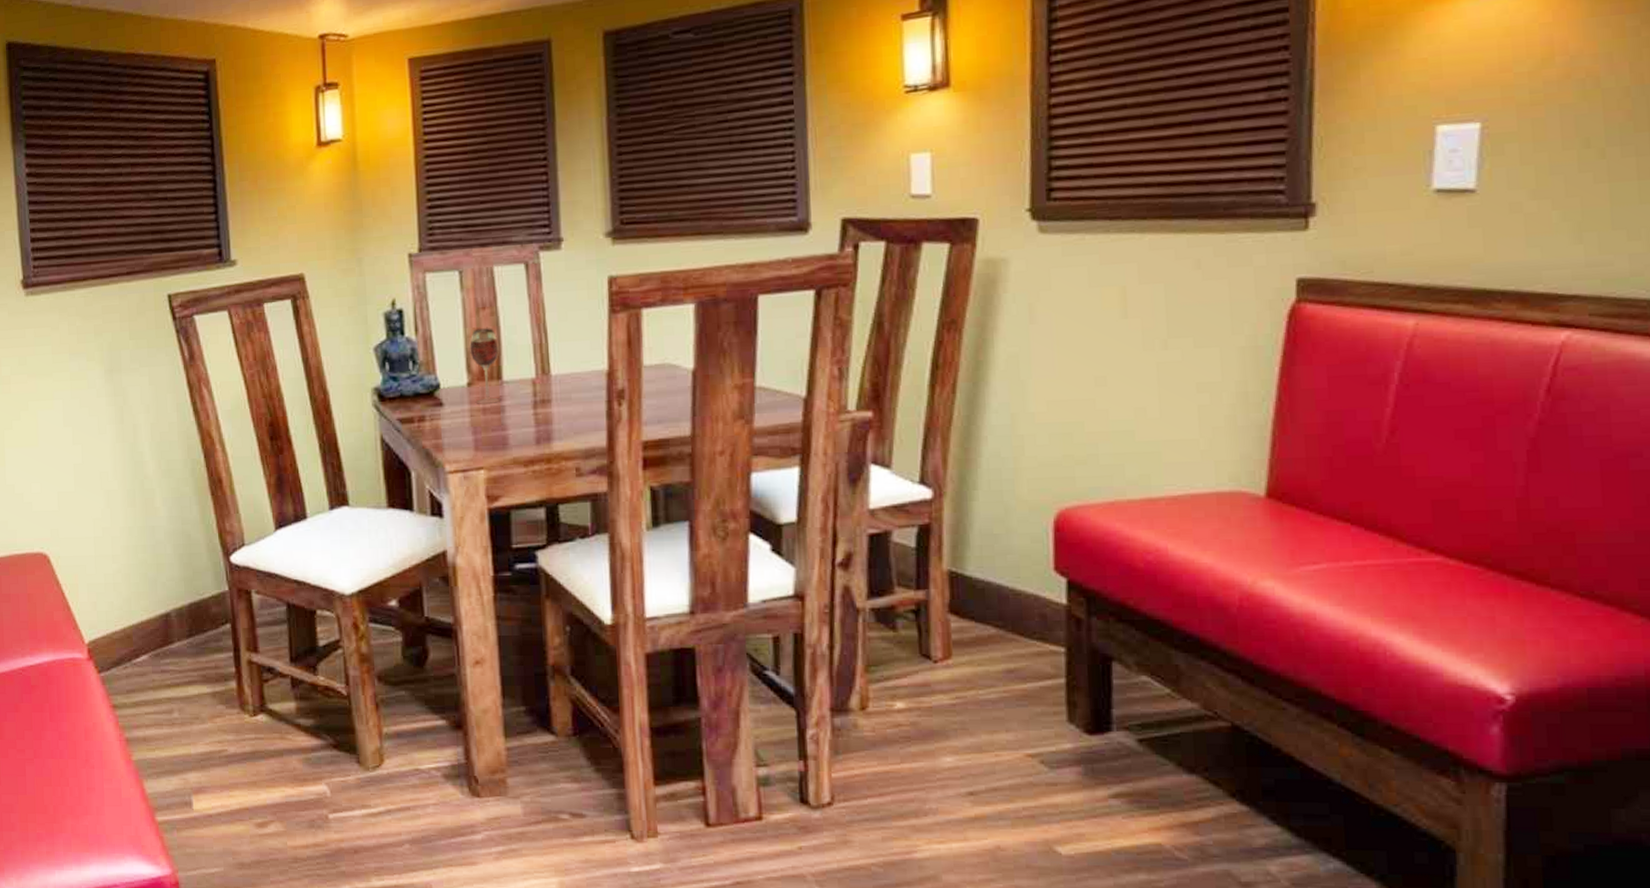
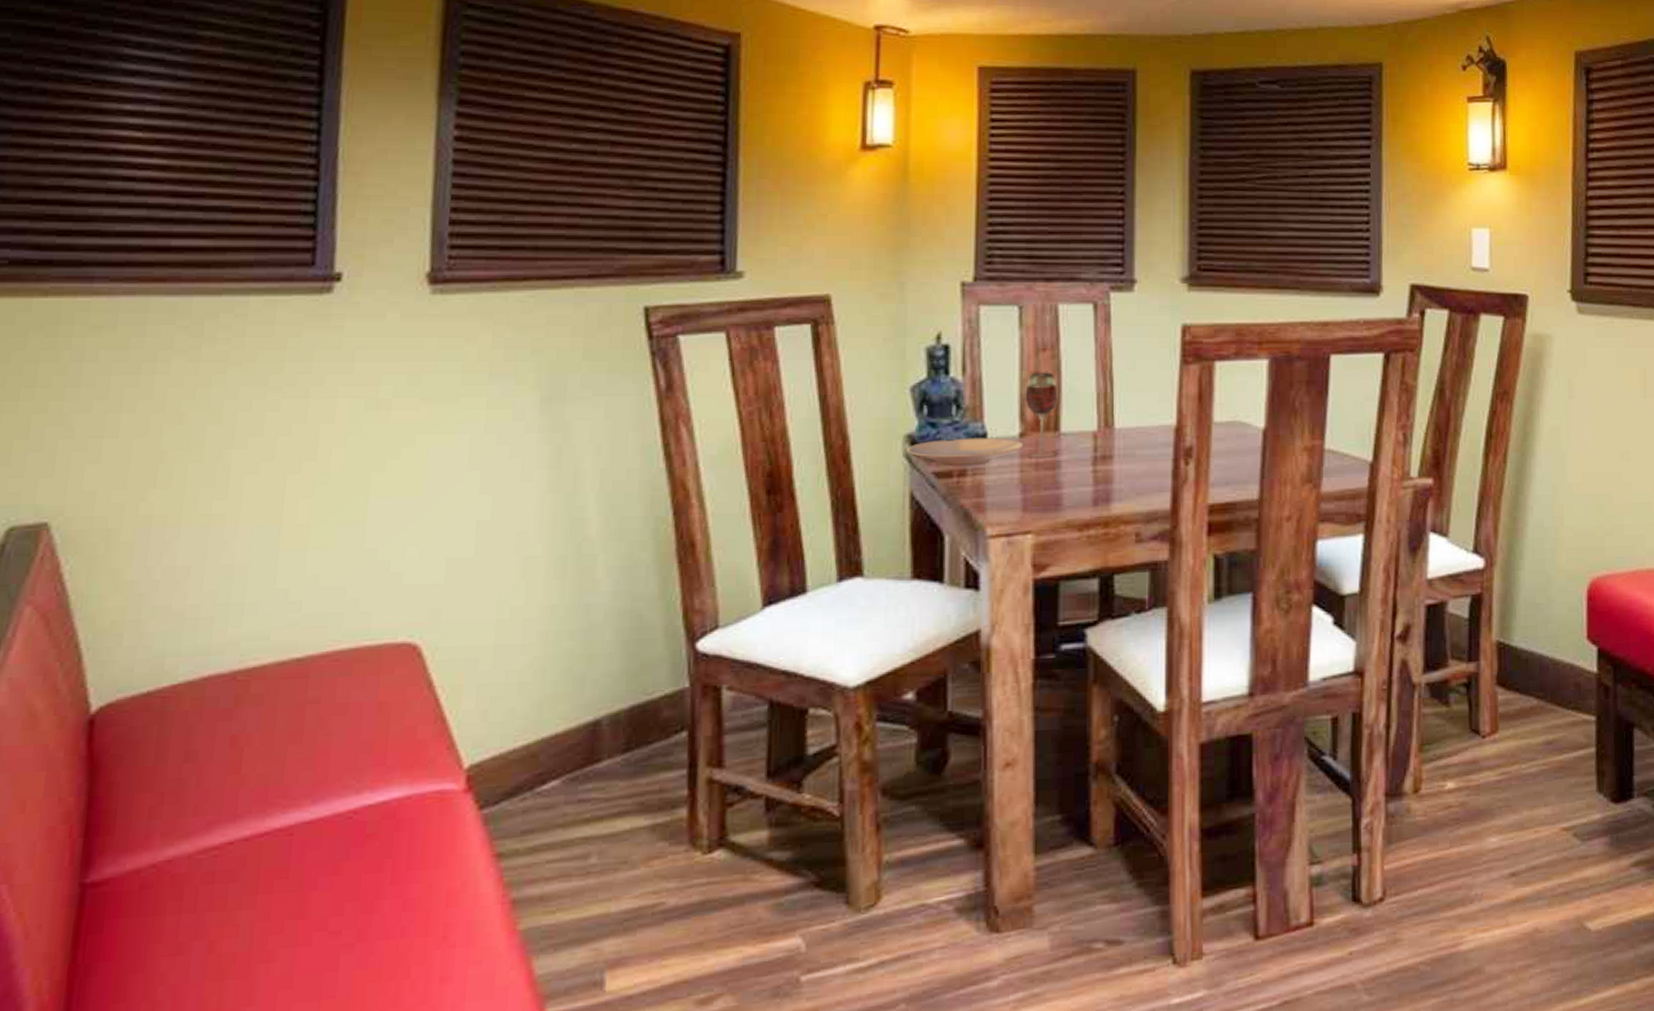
plate: none [374,387,472,413] -> present [905,437,1024,465]

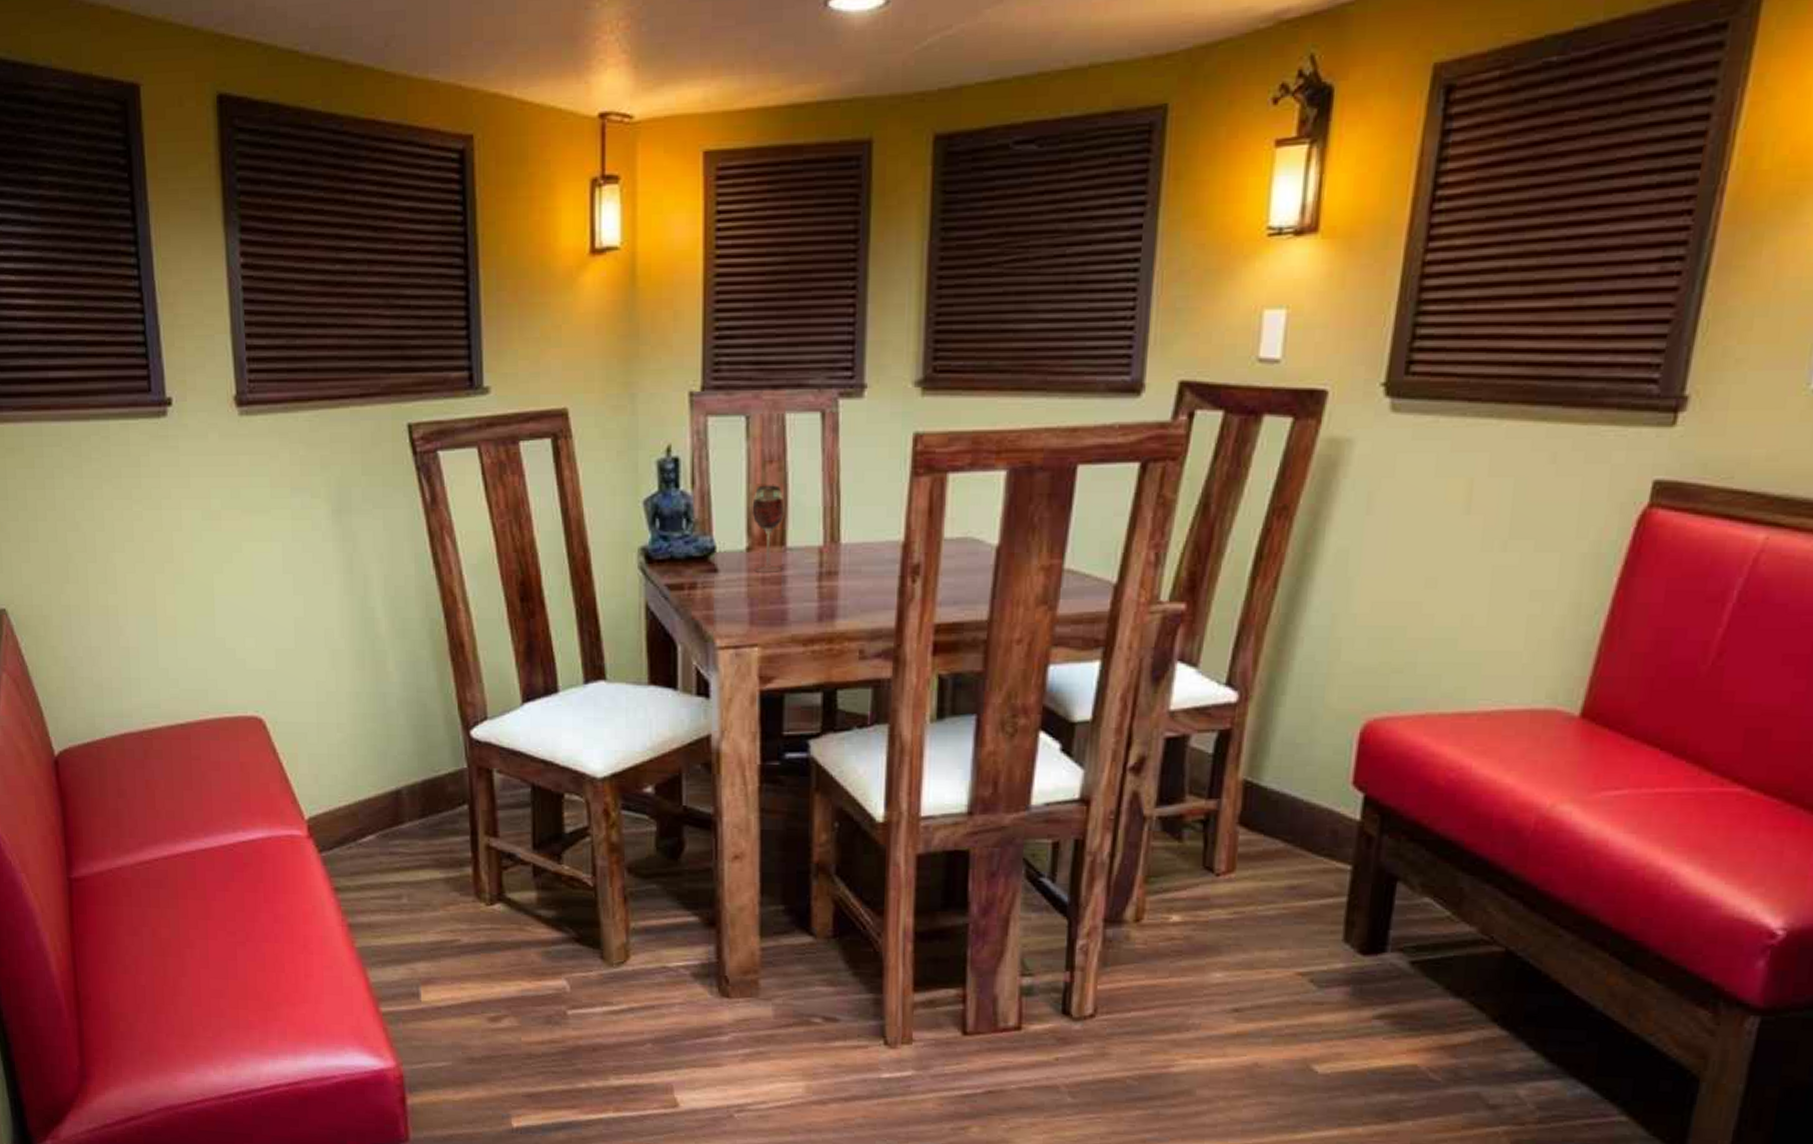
plate: present [905,437,1024,465] -> none [640,551,751,578]

